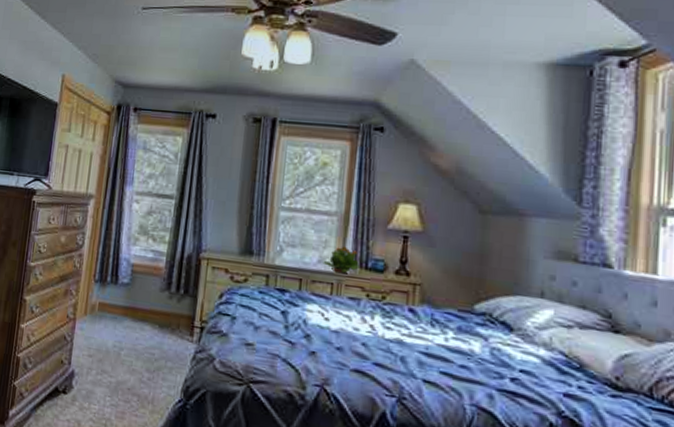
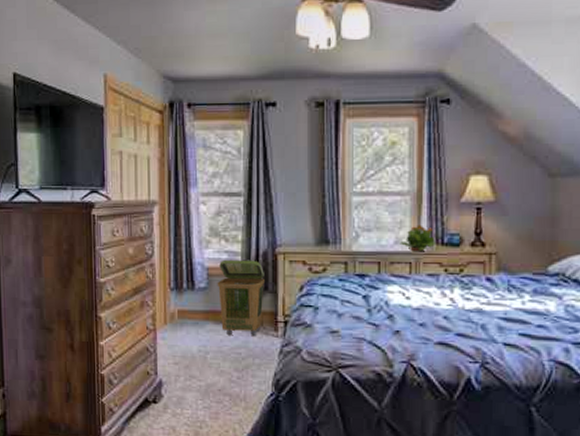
laundry basket: none [138,258,187,339] -> present [217,259,264,337]

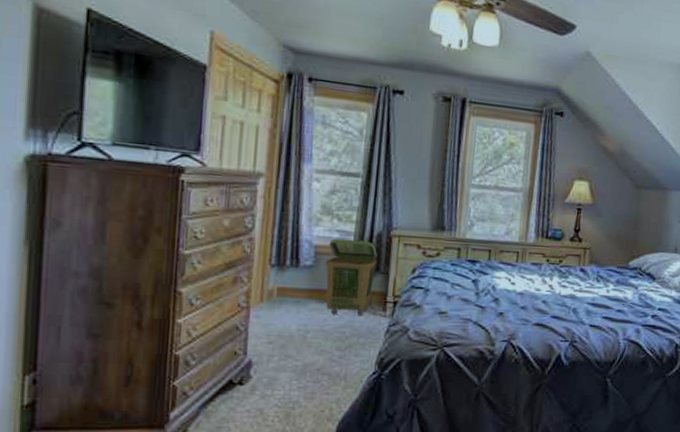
potted flower: present [400,225,435,252] -> none [510,219,541,243]

